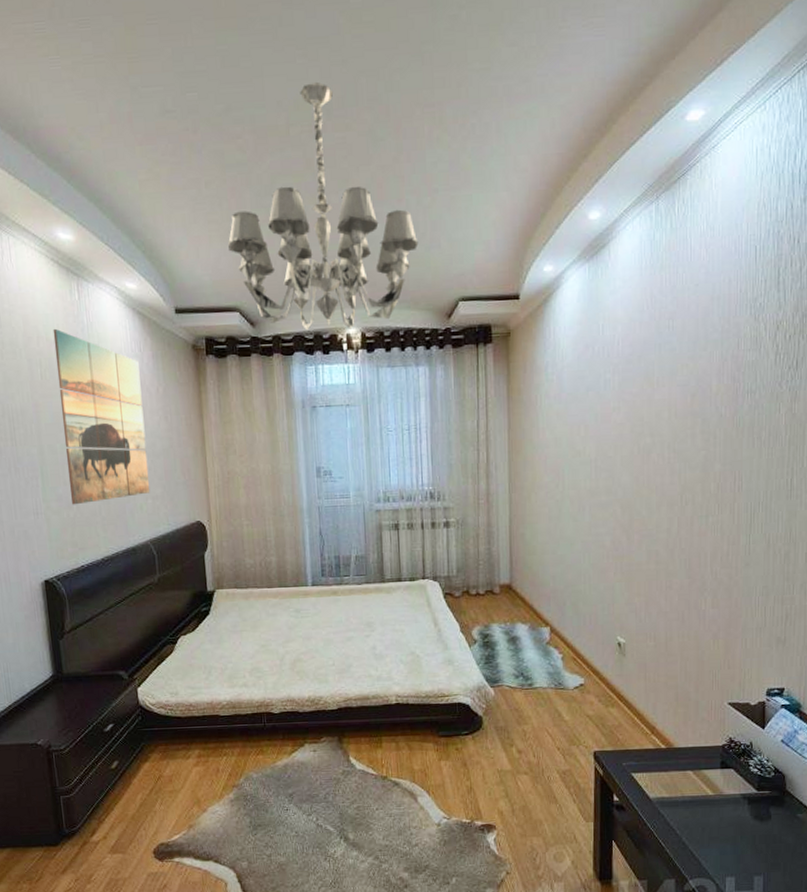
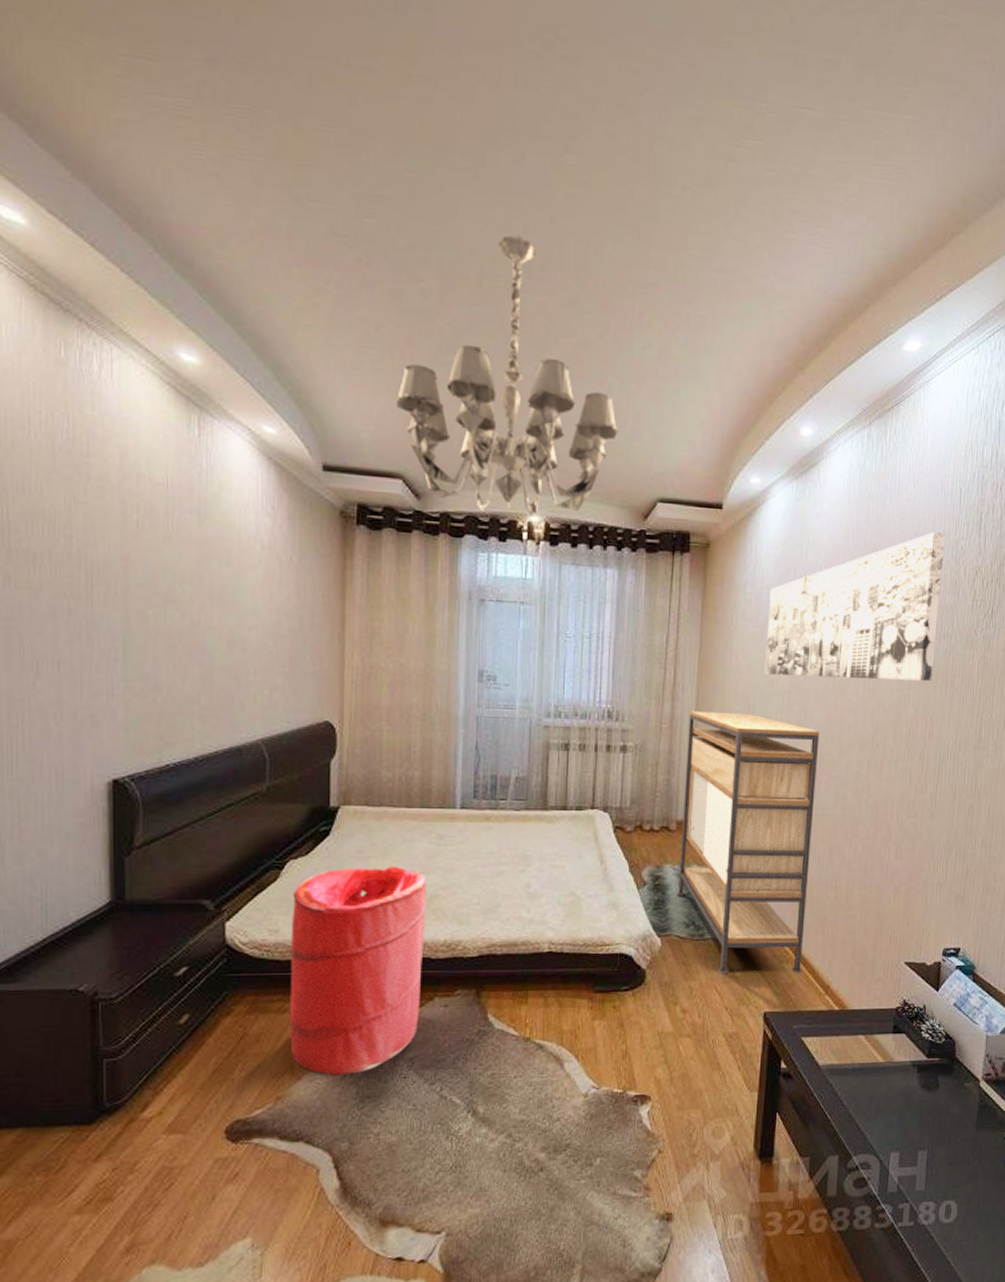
wall art: present [53,328,151,505] -> none [159,467,269,688]
laundry hamper: none [185,637,294,808] -> present [290,866,427,1075]
shelving unit: none [503,483,629,718] -> present [677,711,820,974]
wall art: none [570,291,742,447] -> present [764,531,945,682]

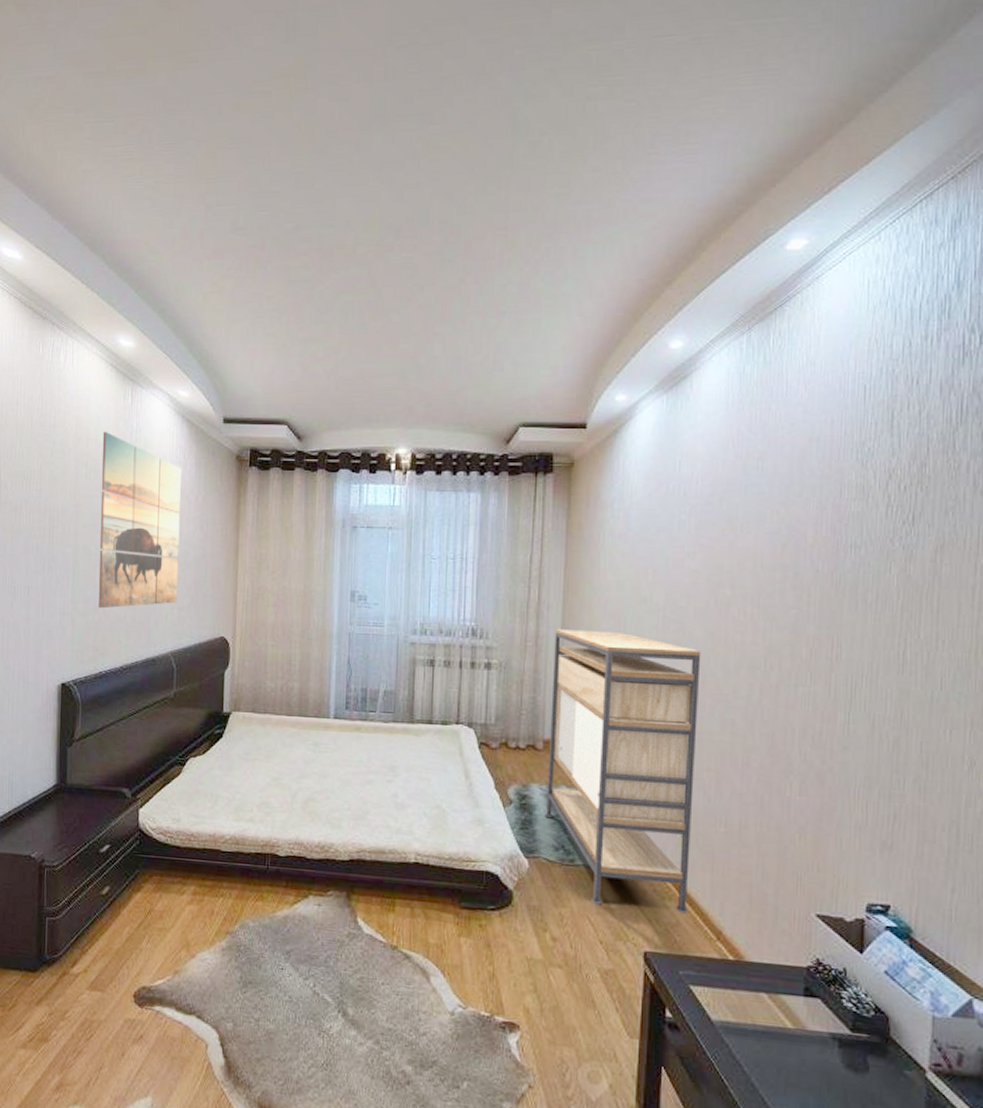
wall art: none [159,467,269,688] -> present [98,431,181,609]
laundry hamper: present [290,866,427,1075] -> none [186,767,304,959]
chandelier: present [395,235,618,517] -> none [282,203,480,449]
wall art: present [764,531,945,682] -> none [636,434,847,598]

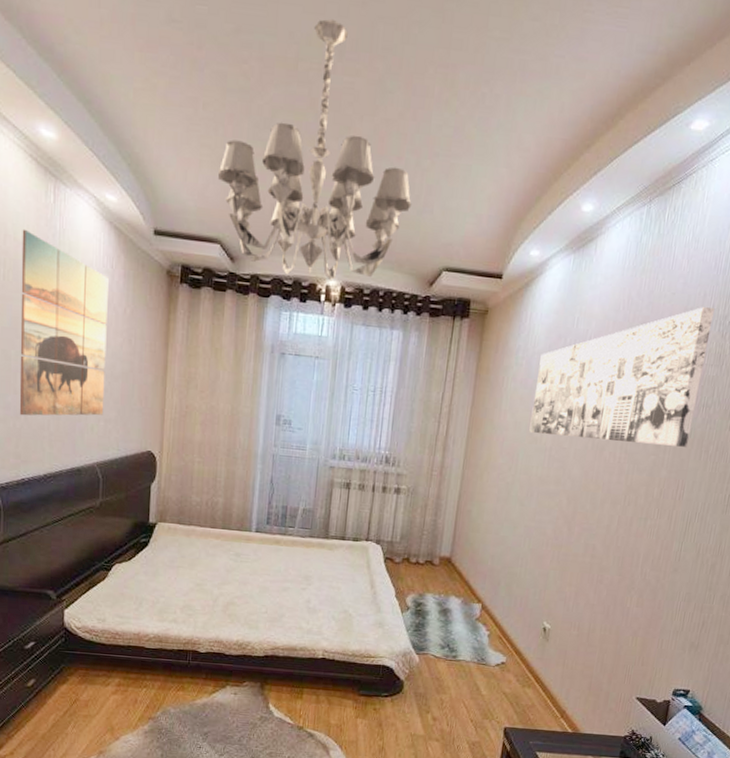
chandelier: none [282,203,480,449] -> present [217,18,412,281]
shelving unit: present [544,629,701,914] -> none [435,461,576,698]
wall art: none [636,434,847,598] -> present [529,306,715,448]

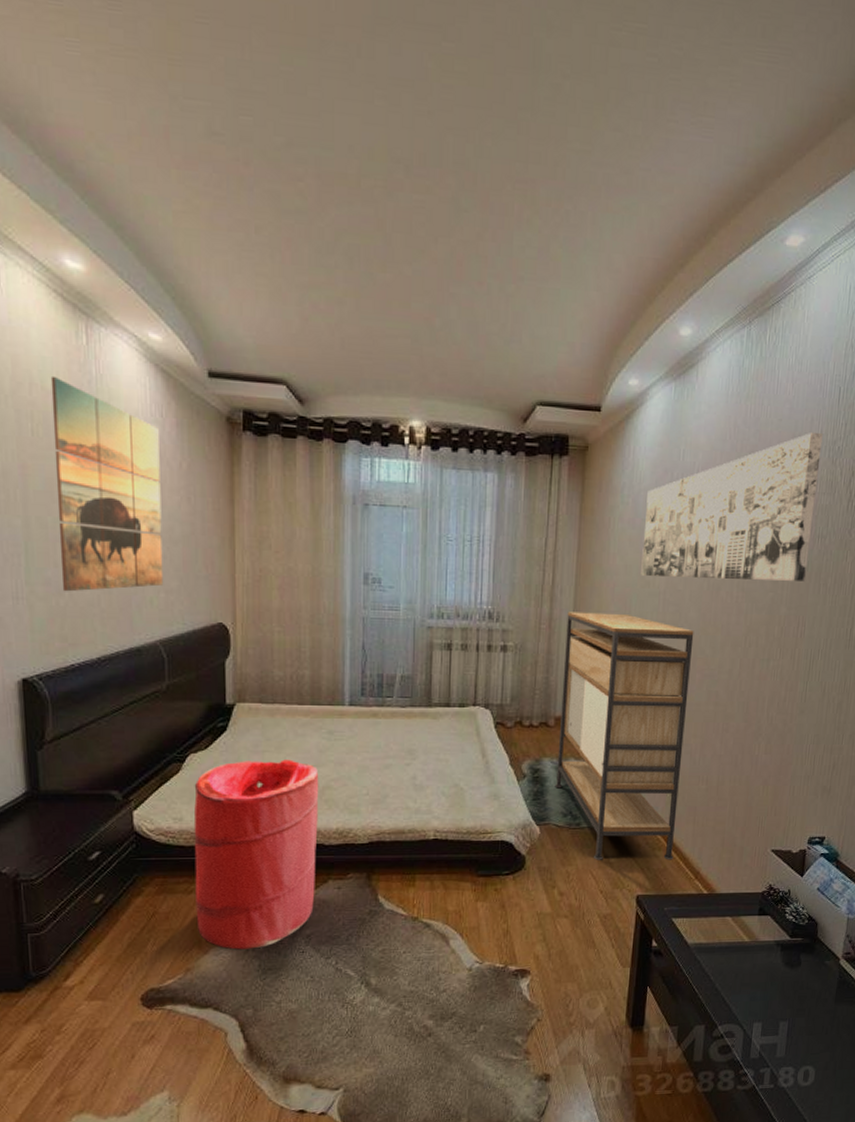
laundry hamper: none [111,573,225,740] -> present [193,759,319,950]
chandelier: present [217,18,412,281] -> none [277,130,498,422]
shelving unit: none [435,461,576,698] -> present [555,612,694,860]

